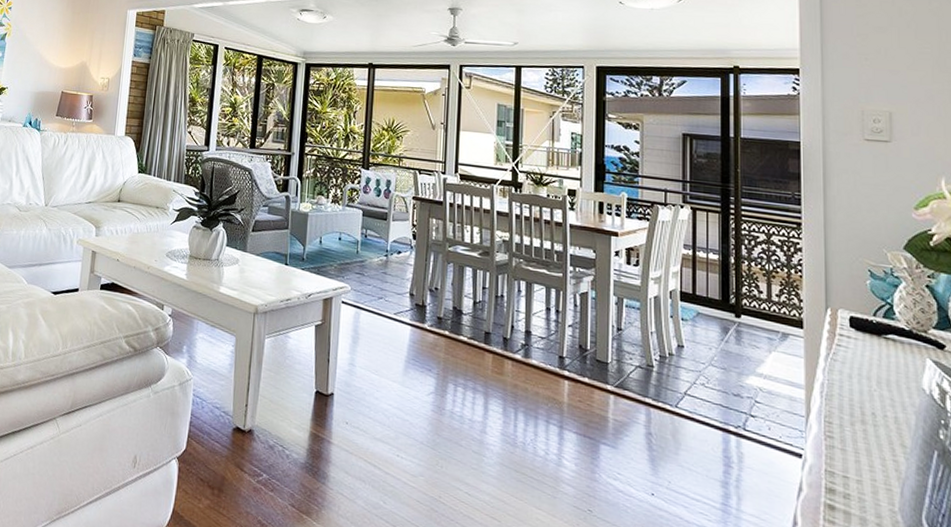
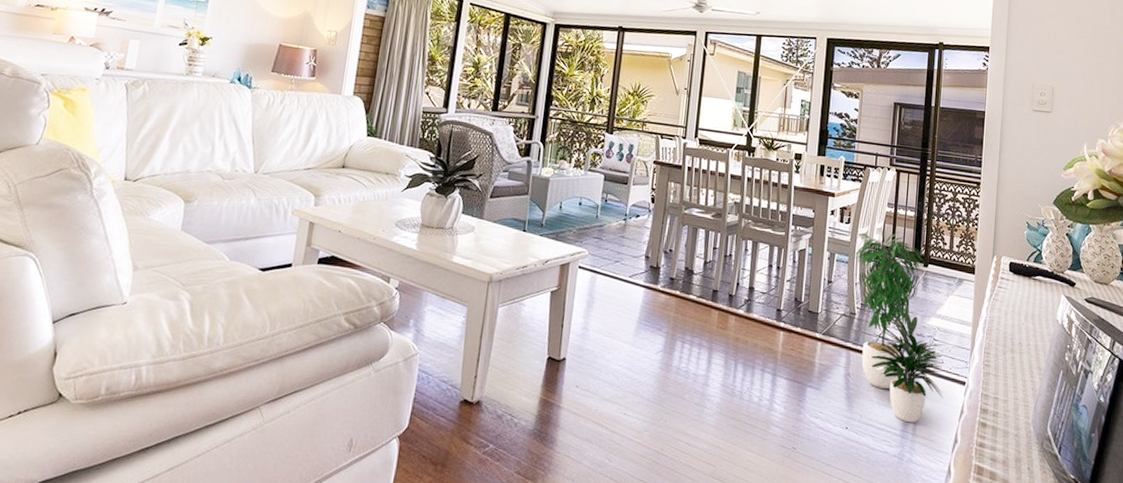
potted plant: none [646,270,774,497] -> present [854,226,946,423]

